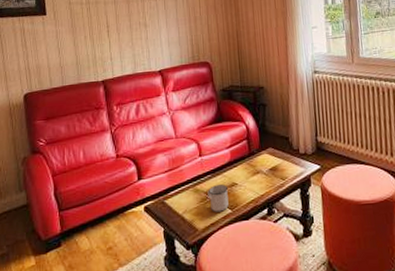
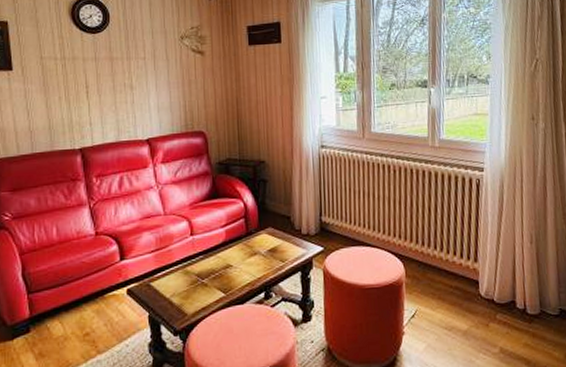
mug: present [207,183,229,212] -> none [199,265,222,296]

